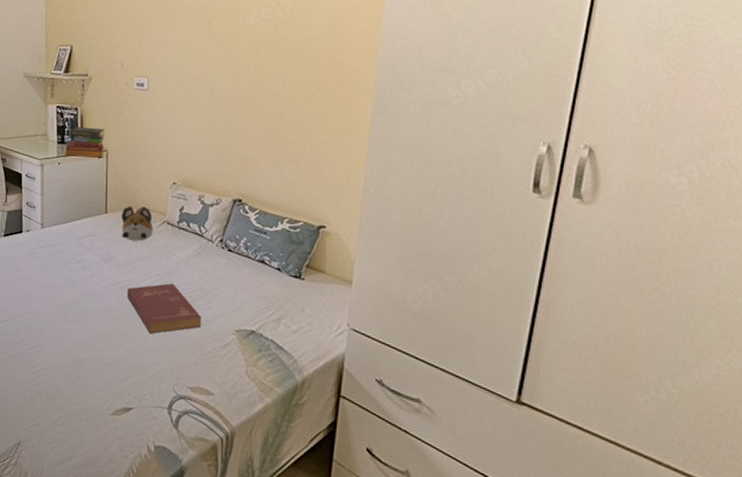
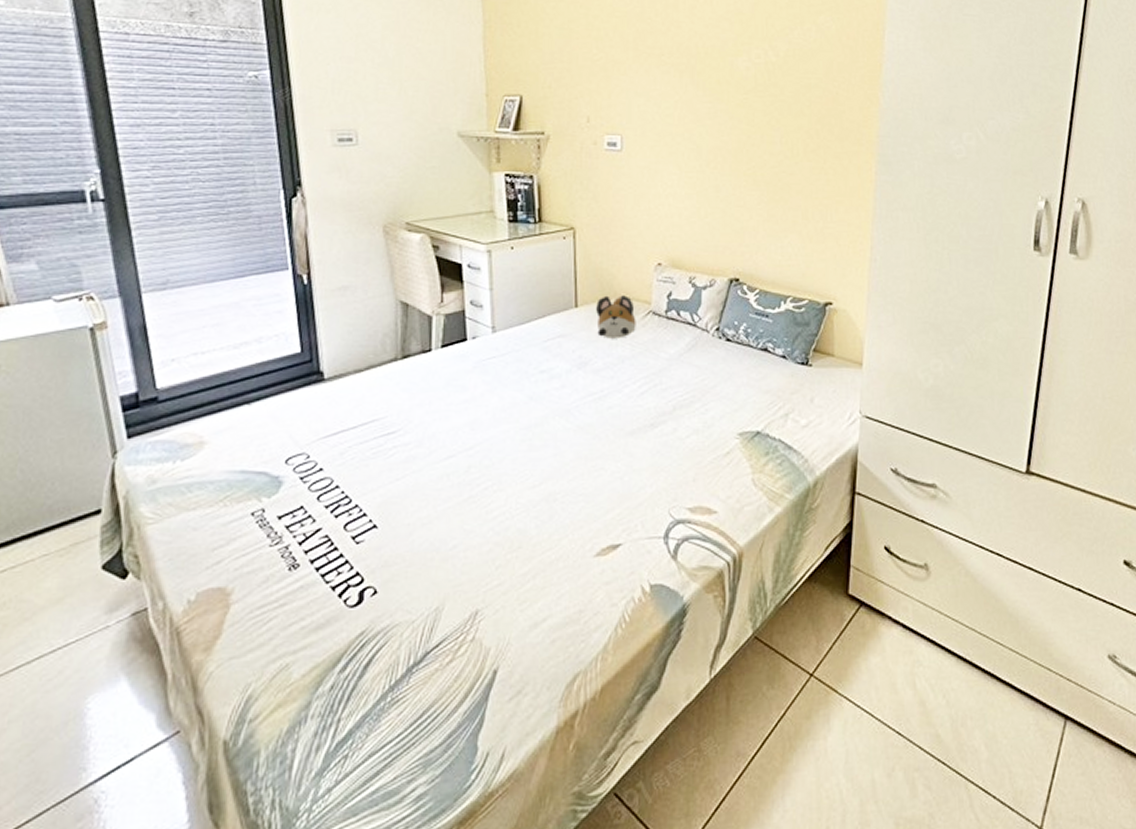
books: present [64,127,105,158] -> none [518,199,571,238]
book: present [126,283,201,334] -> none [607,385,698,451]

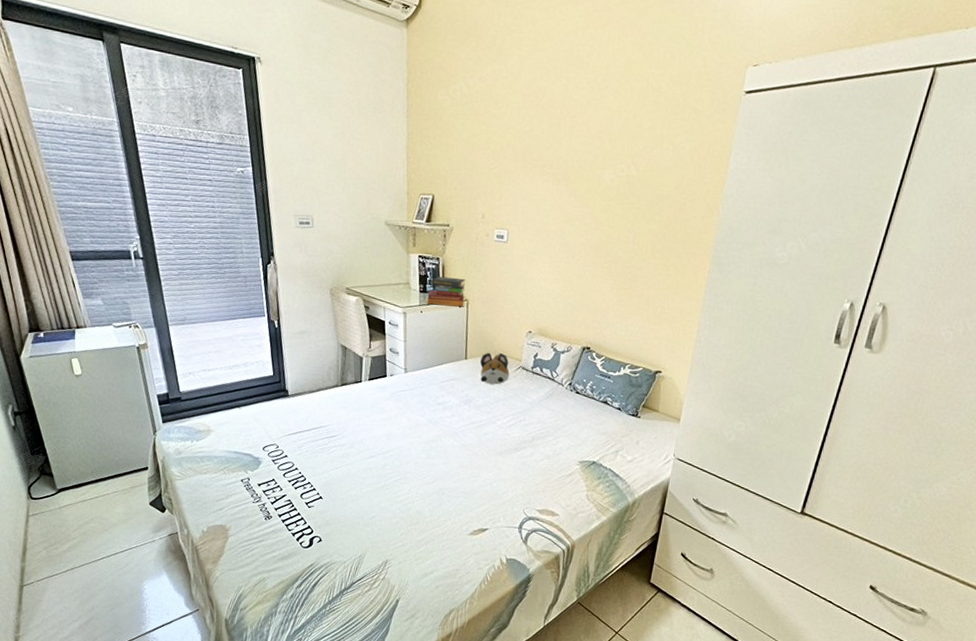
books: none [518,199,571,238] -> present [426,276,466,307]

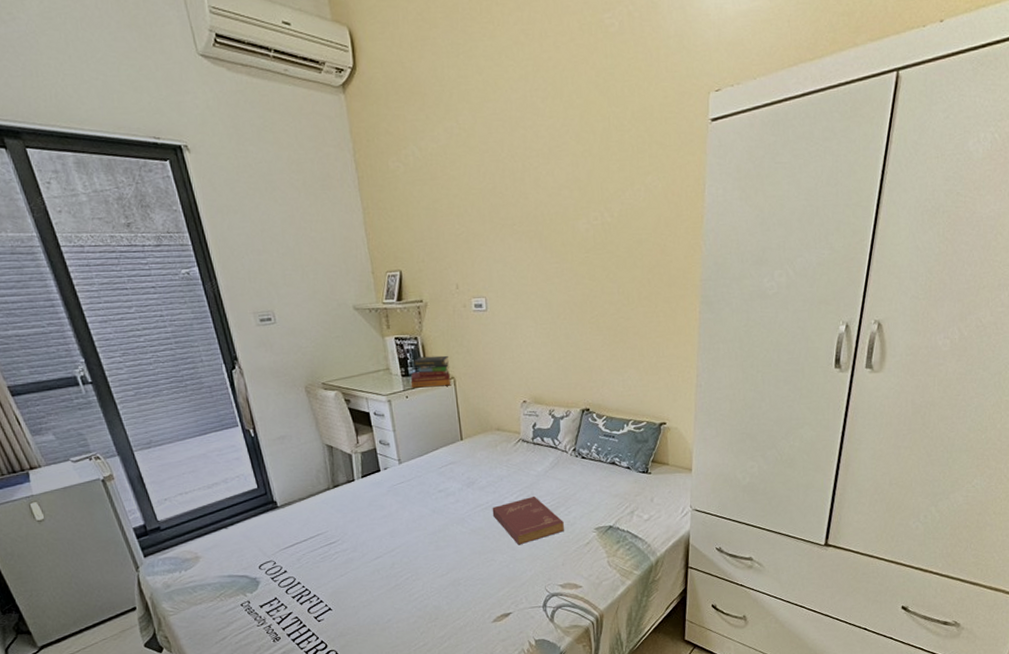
plush toy: present [480,352,510,385] -> none [477,428,510,463]
book: none [484,421,550,466] -> present [492,496,564,545]

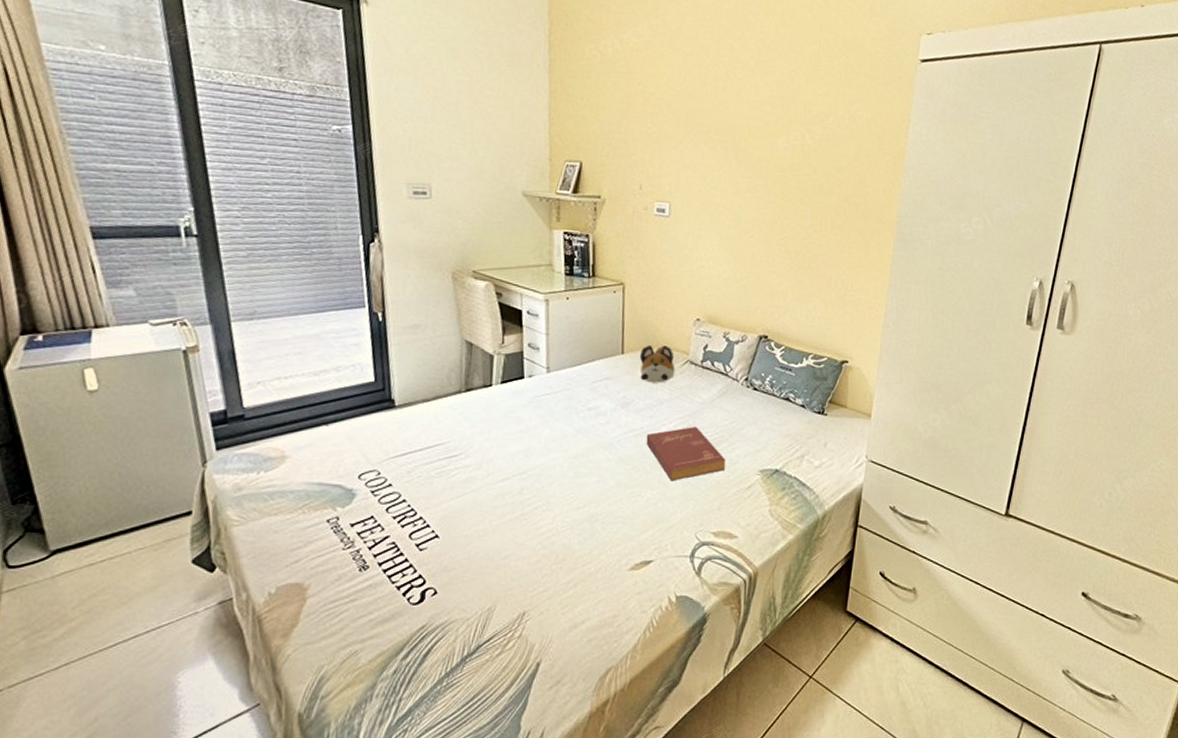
books: present [410,355,451,388] -> none [574,256,621,292]
plush toy: none [477,428,510,463] -> present [640,344,675,383]

